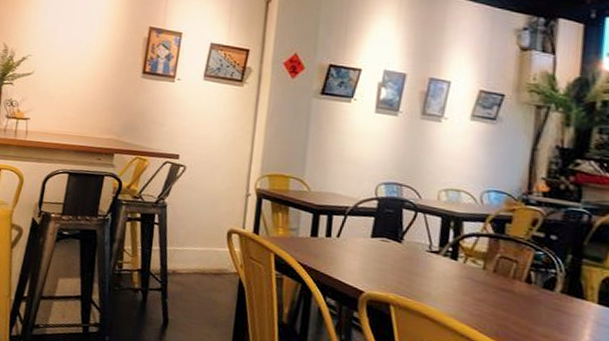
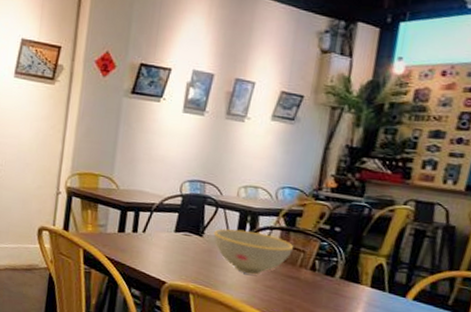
bowl: none [413,234,505,286] -> present [213,228,294,275]

